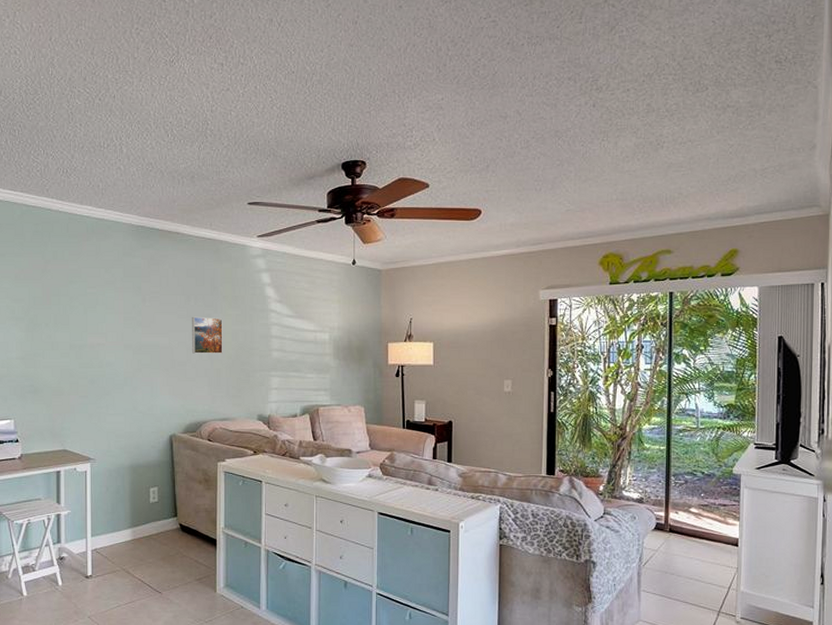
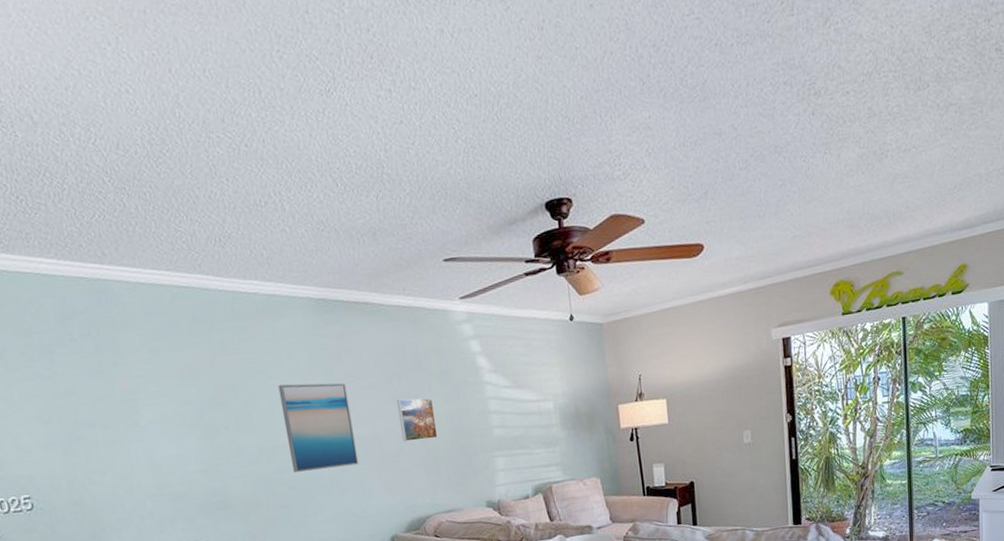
wall art: none [94,293,151,370] -> present [278,382,358,473]

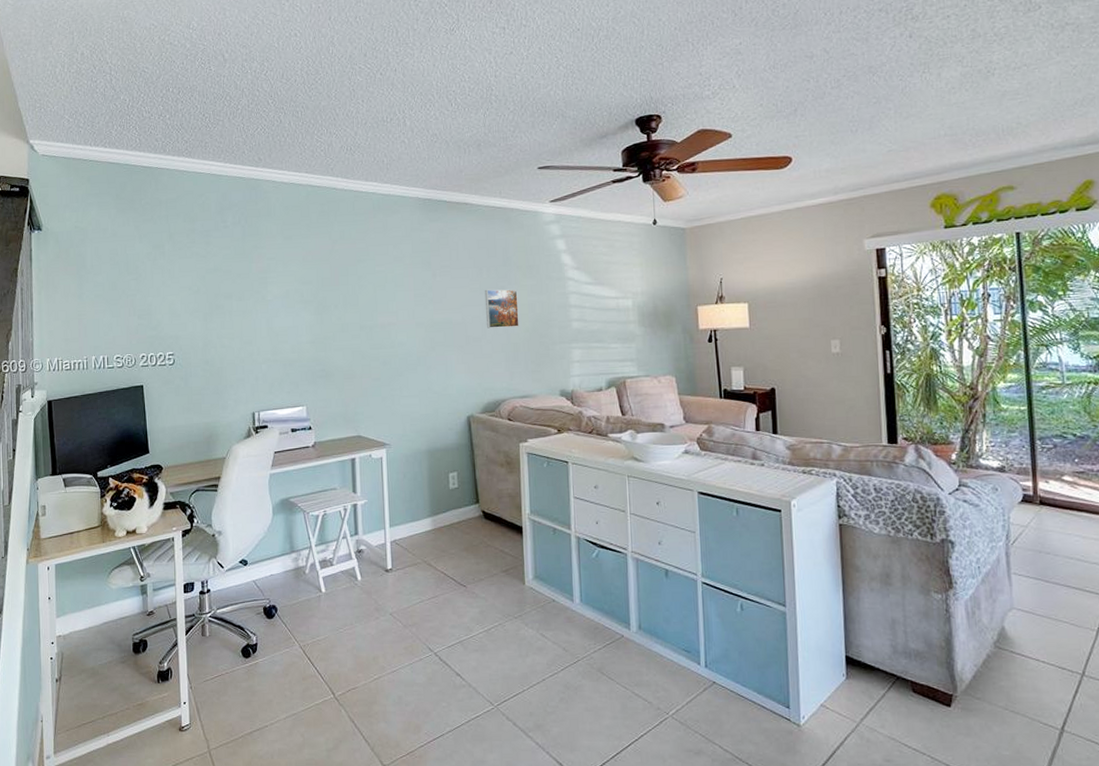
wall art: present [278,382,358,473] -> none [383,270,444,350]

